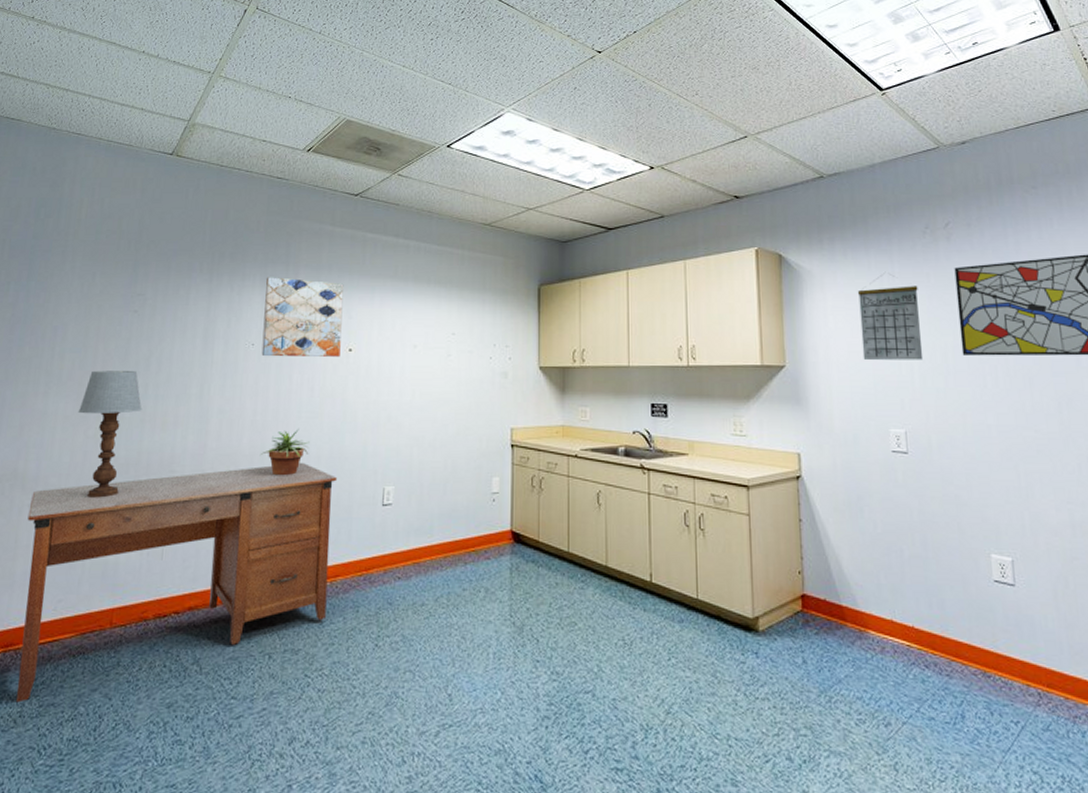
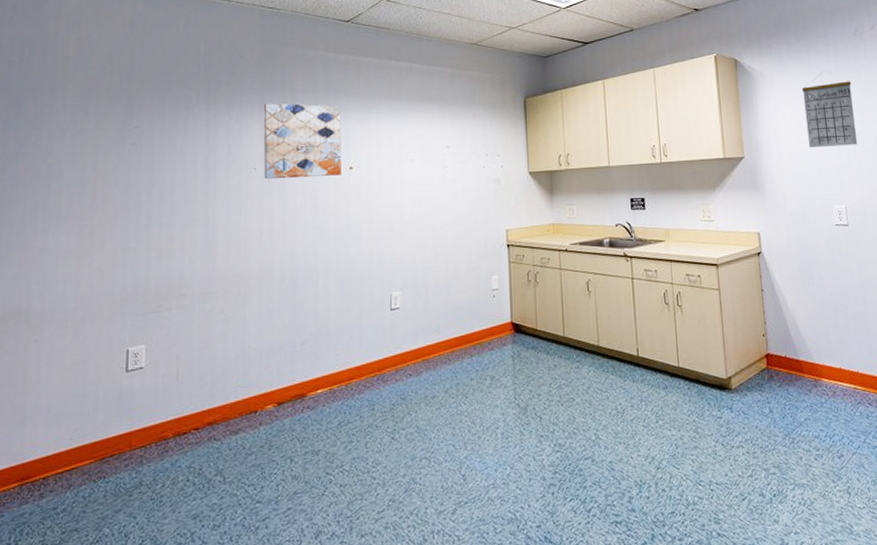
desk: present [15,463,338,703] -> none [35,277,346,532]
table lamp: present [77,370,142,498] -> none [80,202,147,328]
potted plant: present [261,428,310,476] -> none [270,244,317,291]

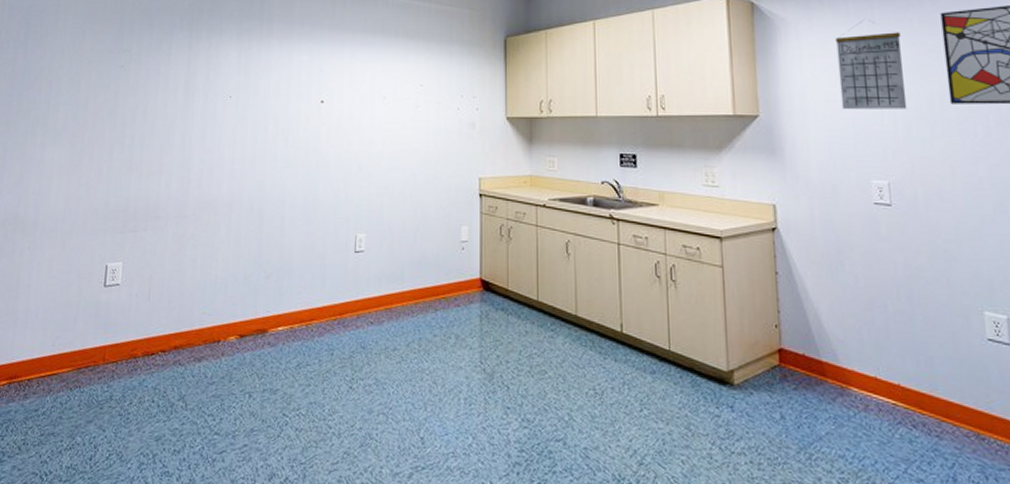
wall art: present [263,103,341,180] -> none [238,32,315,109]

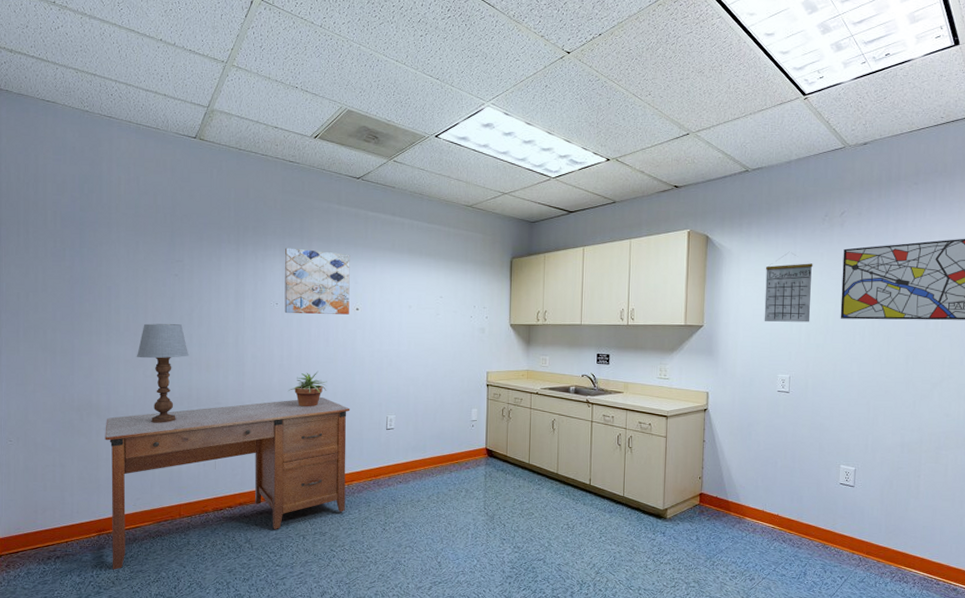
desk: none [19,211,312,431] -> present [105,397,351,570]
table lamp: none [71,122,130,242] -> present [136,323,189,423]
wall art: none [238,32,315,109] -> present [284,248,350,315]
potted plant: none [239,177,285,223] -> present [289,370,327,407]

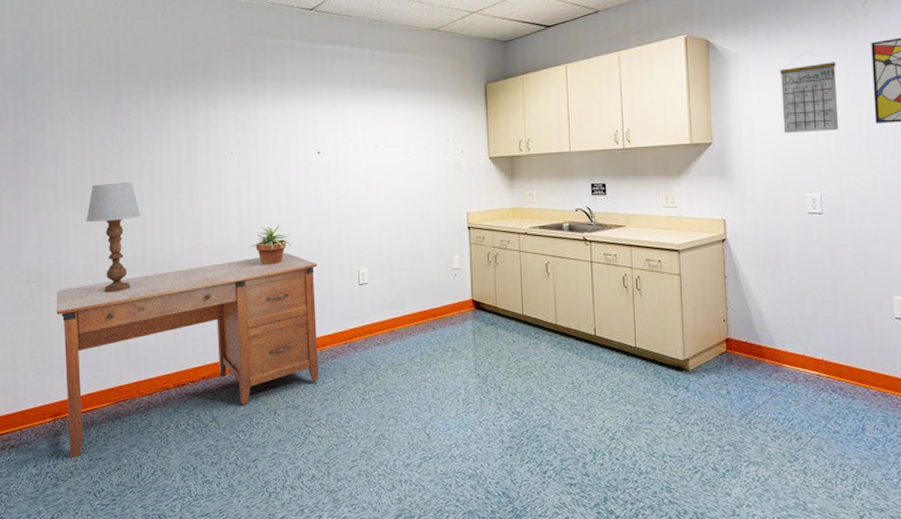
wall art: present [284,248,350,315] -> none [236,90,310,163]

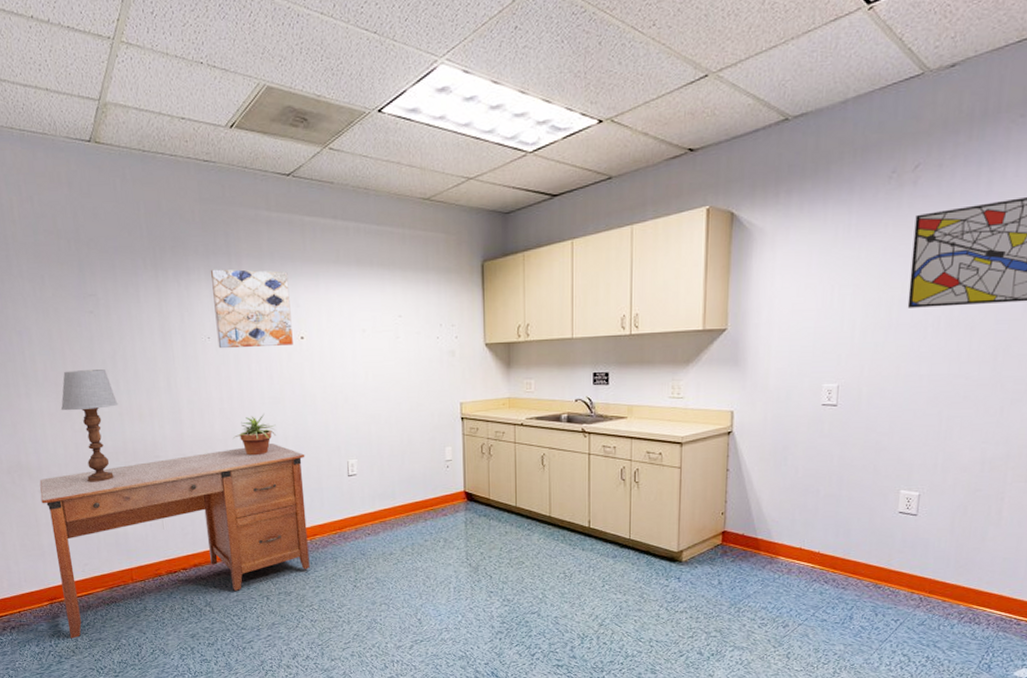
wall art: none [236,90,310,163] -> present [210,269,293,349]
calendar: present [779,51,839,133] -> none [806,226,873,318]

